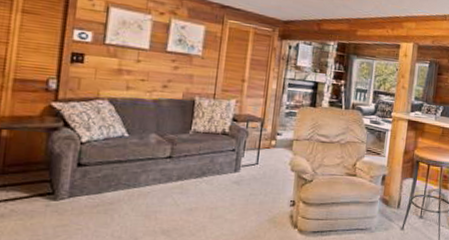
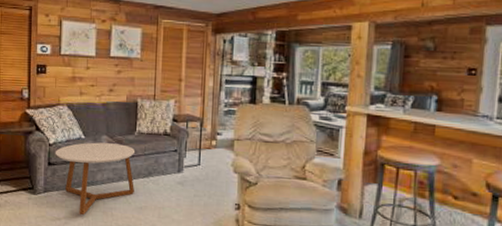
coffee table: none [87,141,189,222] -> present [54,142,136,216]

